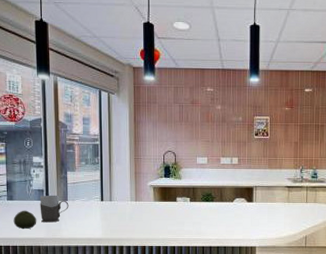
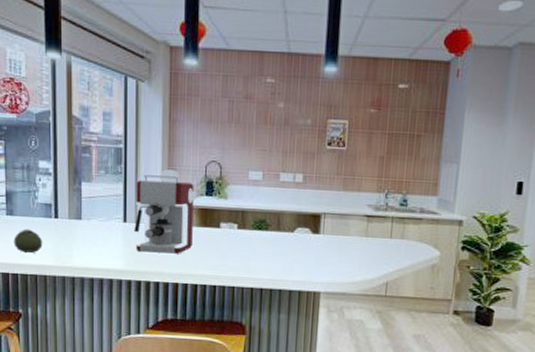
mug: present [39,195,69,223] -> none [46,211,83,247]
coffee maker: none [109,159,157,224] -> present [134,169,196,254]

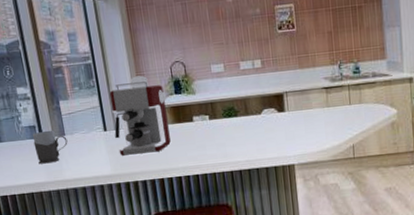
fruit: present [13,229,43,254] -> none [6,152,34,175]
mug: none [46,211,83,247] -> present [32,130,68,164]

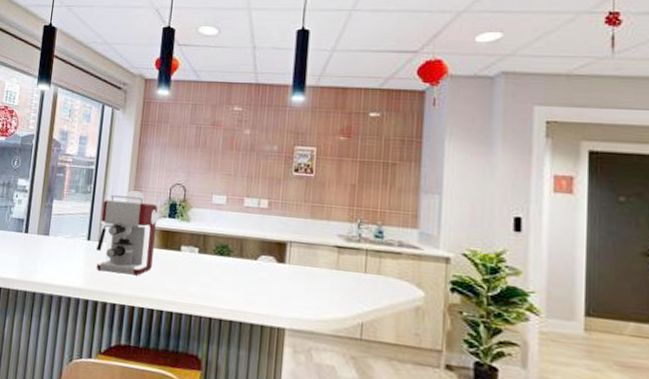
mug: present [32,130,68,164] -> none [16,226,50,261]

